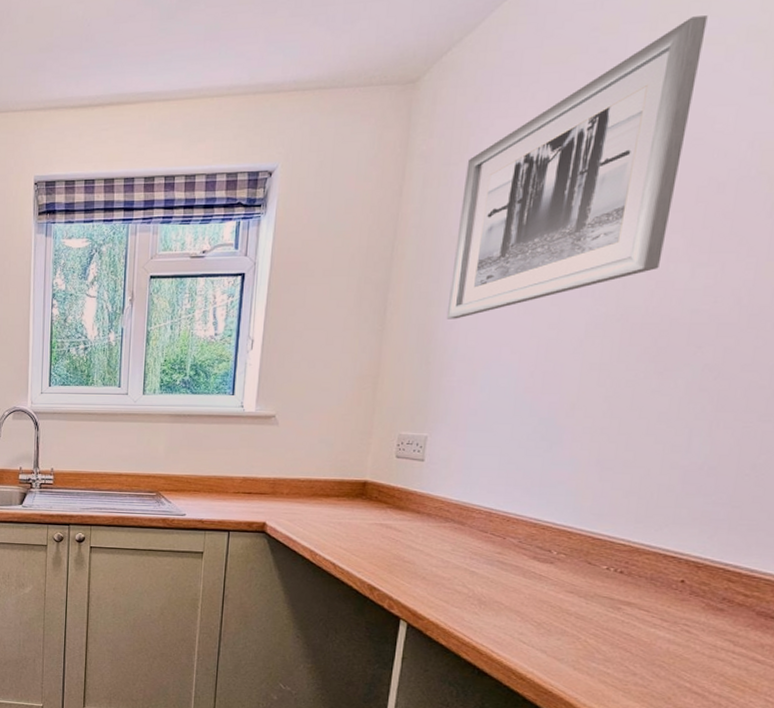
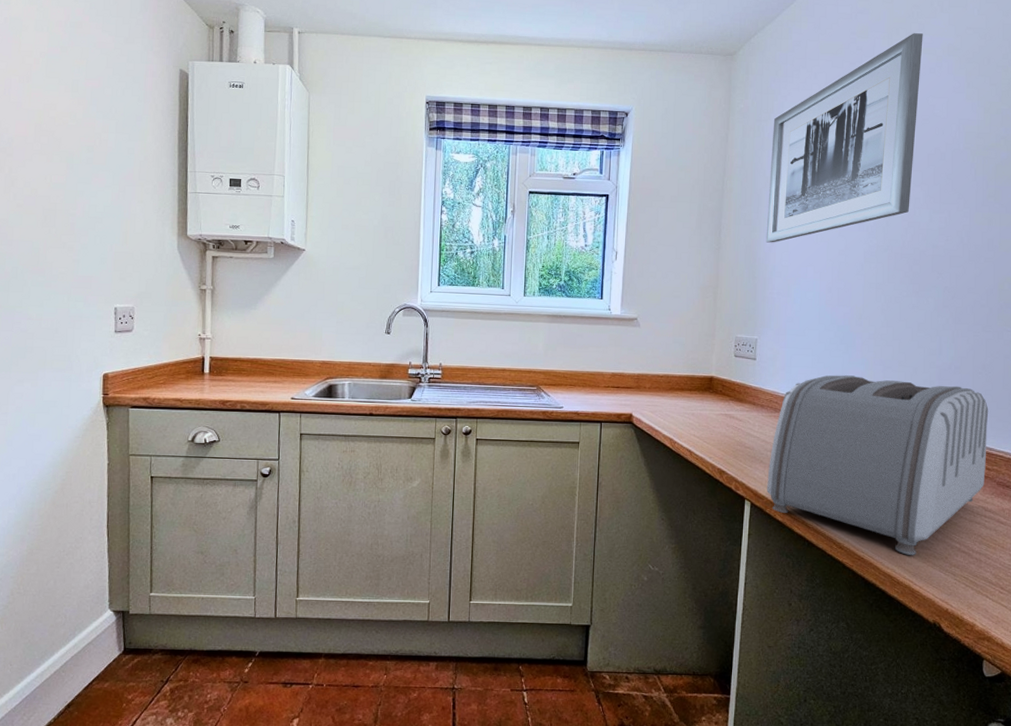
toaster: none [429,478,755,693] -> present [767,375,989,555]

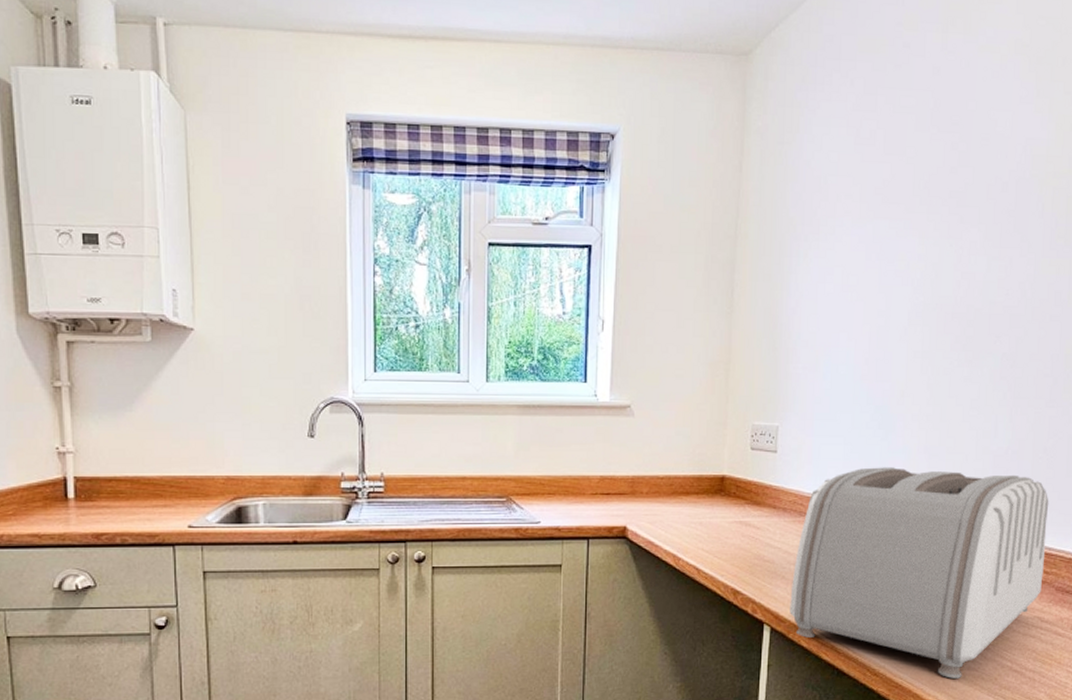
wall art: present [765,33,923,243] -> none [789,24,985,304]

